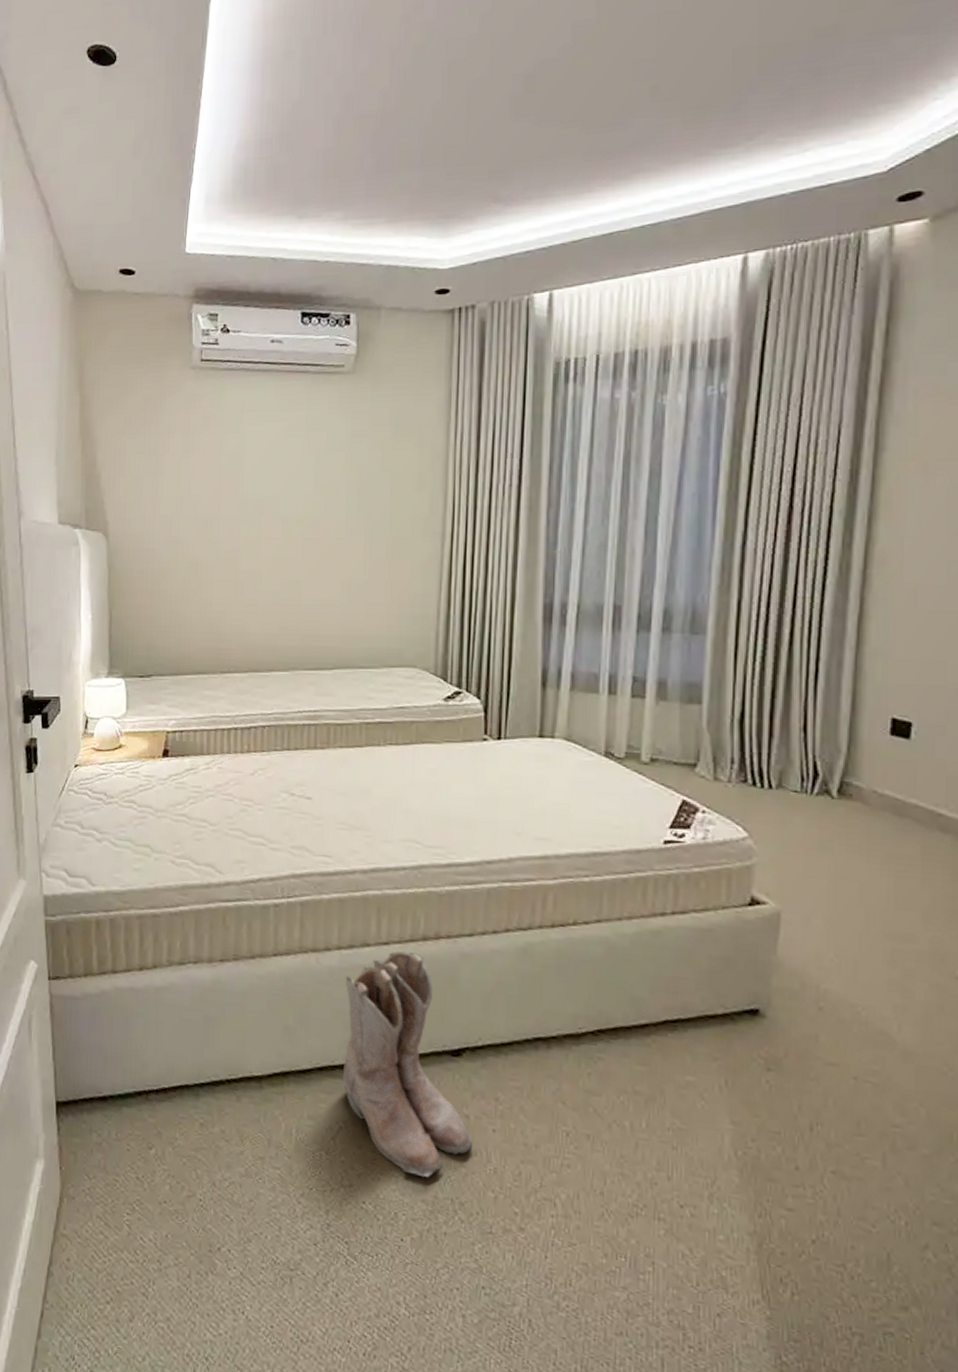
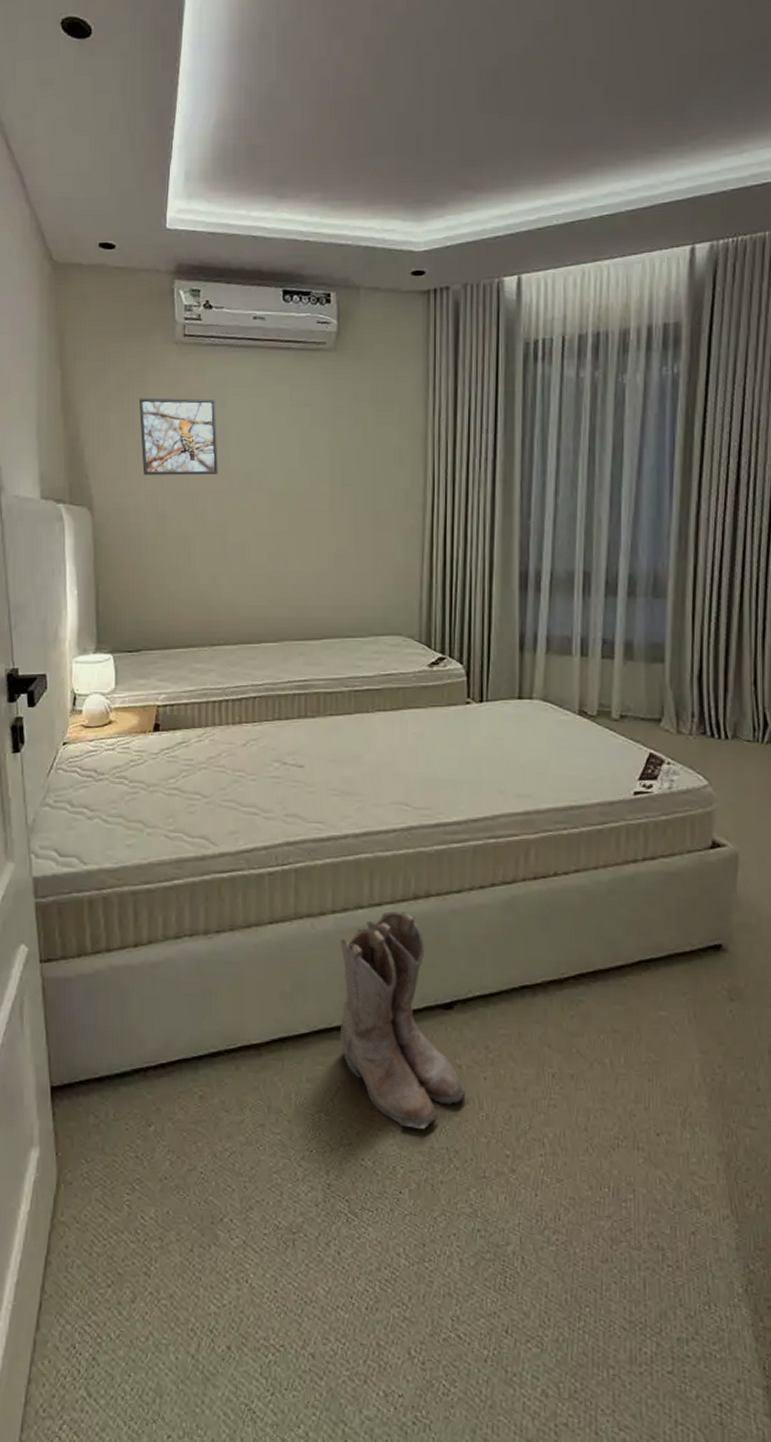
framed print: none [155,423,232,501] -> present [139,398,218,475]

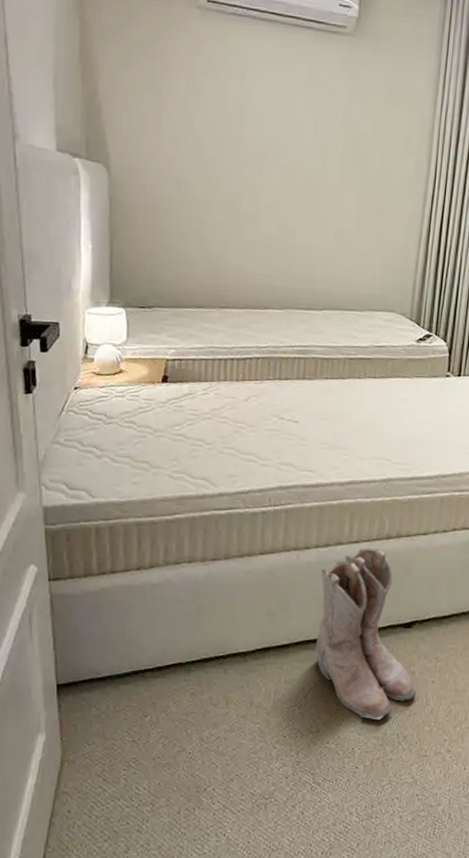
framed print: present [139,398,218,475] -> none [159,60,236,145]

